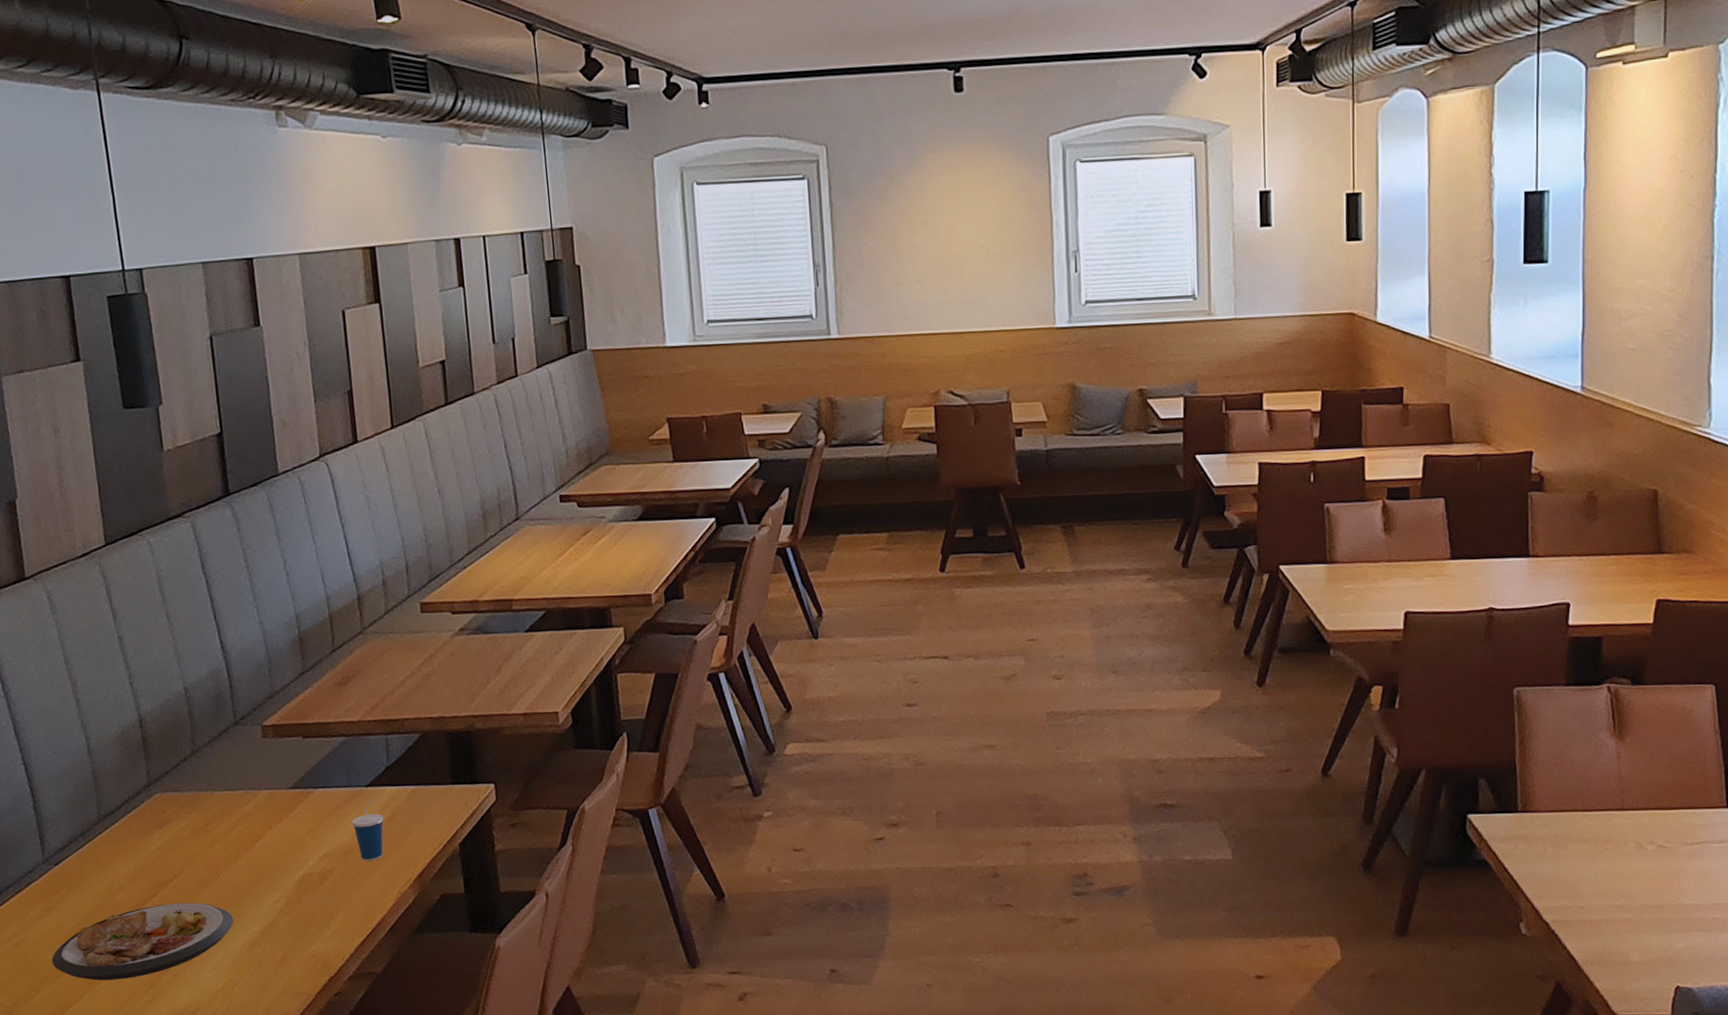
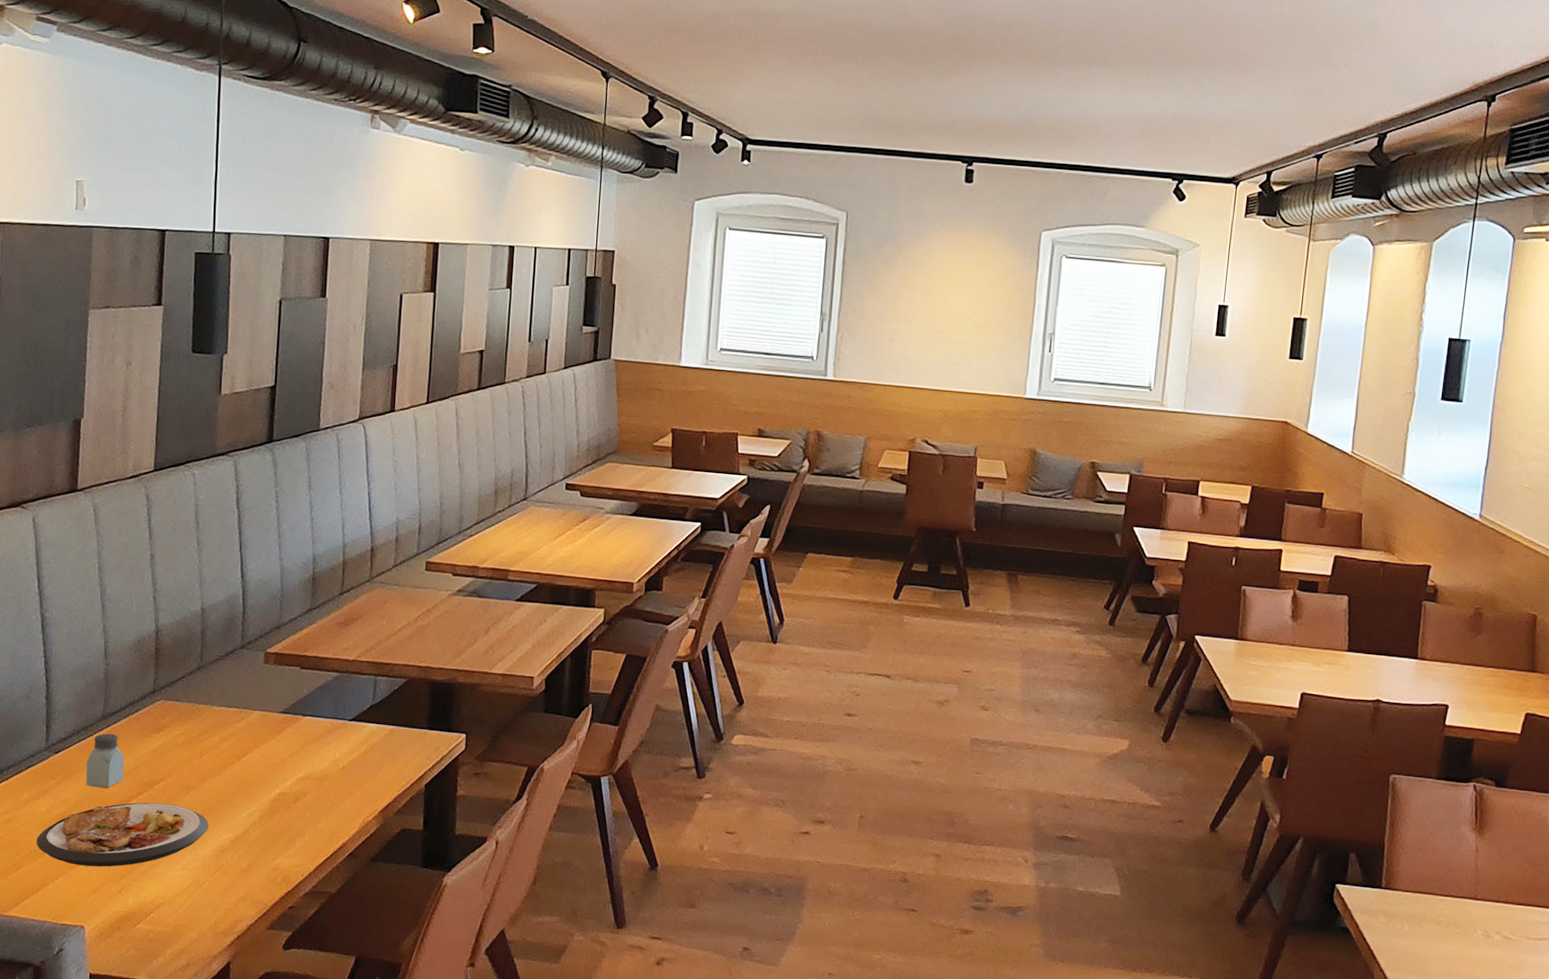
saltshaker: none [90,836,133,896] -> present [86,733,125,788]
cup: present [352,799,384,861] -> none [331,733,361,789]

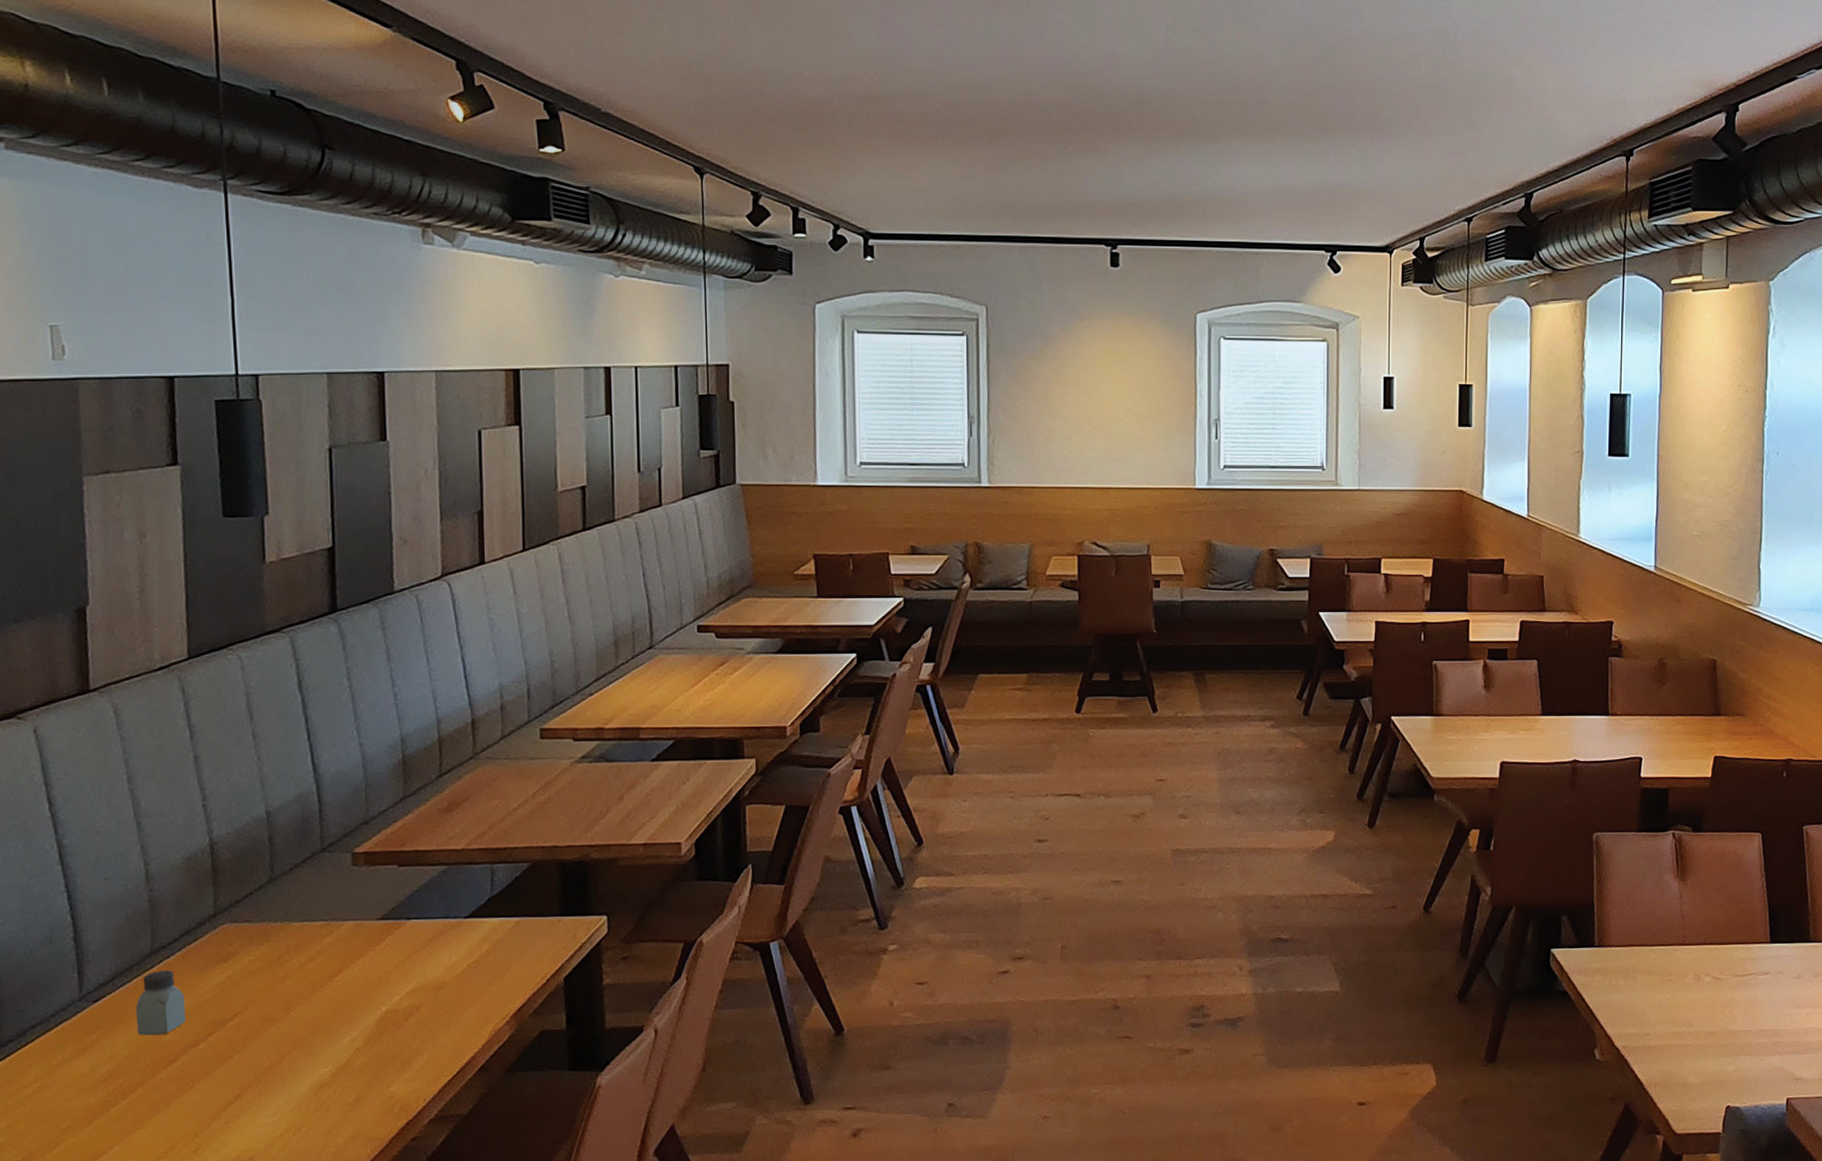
plate: present [36,802,209,867] -> none [79,1042,301,1130]

